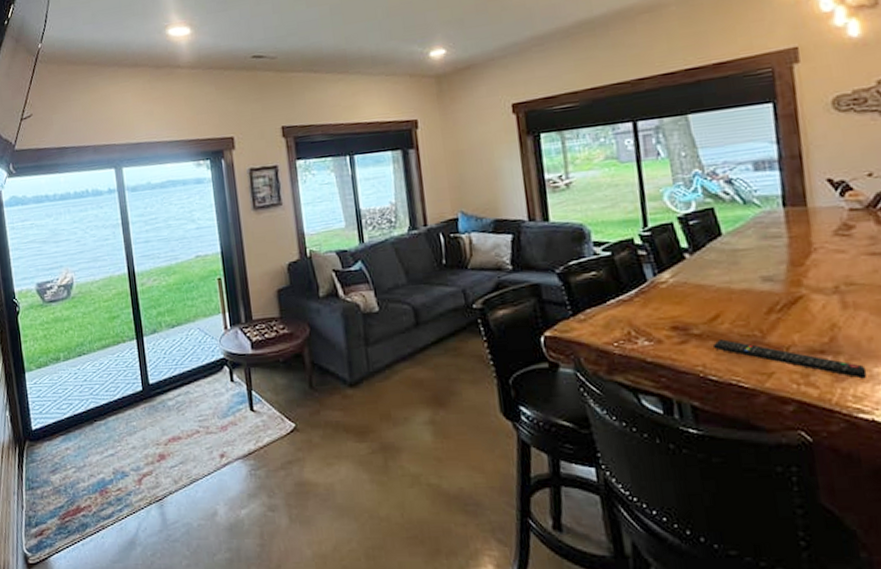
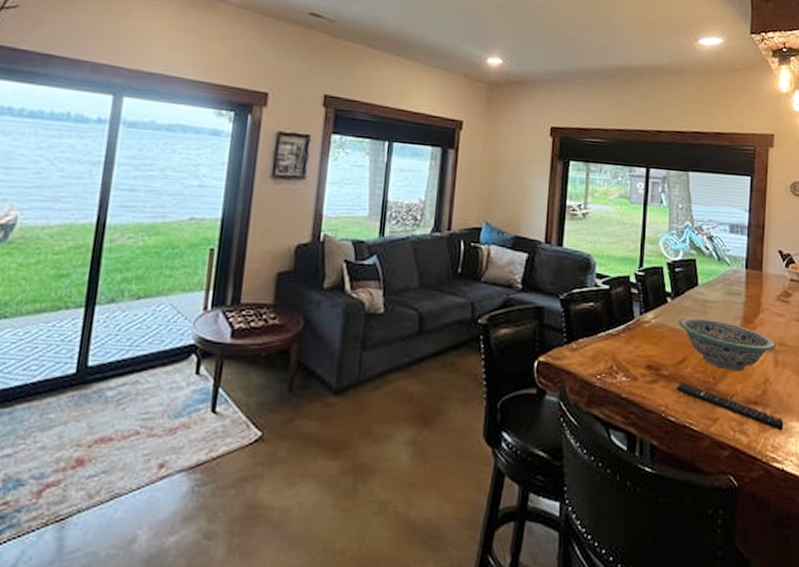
decorative bowl: none [702,268,841,321] -> present [678,317,776,371]

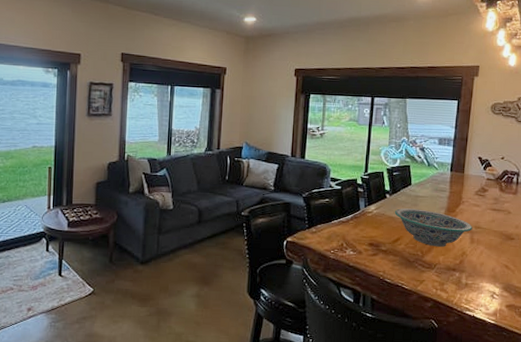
remote control: present [675,382,784,431] -> none [391,255,476,289]

